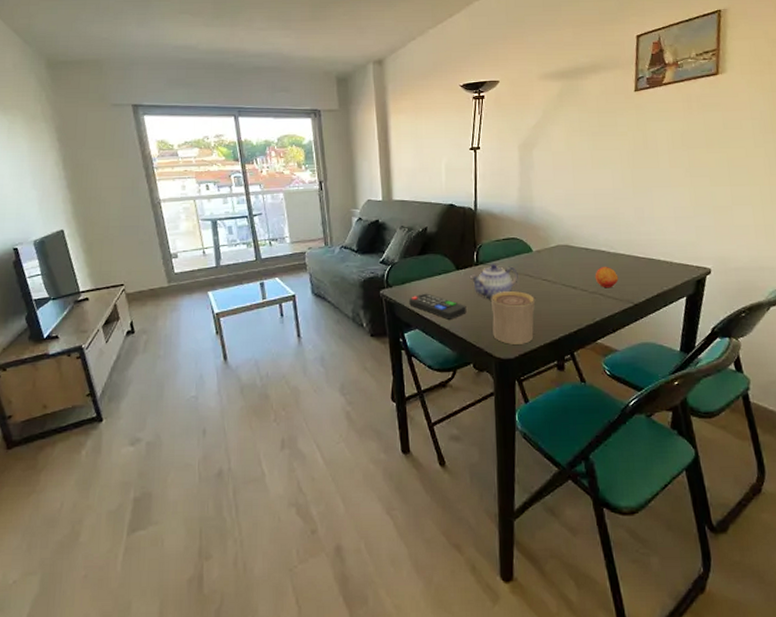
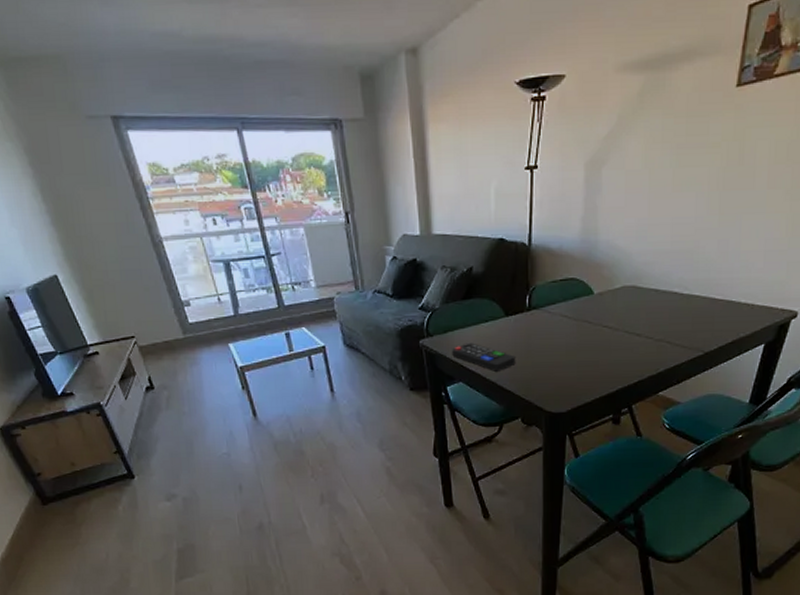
teapot: present [469,264,518,299] -> none [520,309,575,349]
cup: present [490,290,536,344] -> none [543,338,594,398]
fruit: present [595,266,619,288] -> none [663,310,690,336]

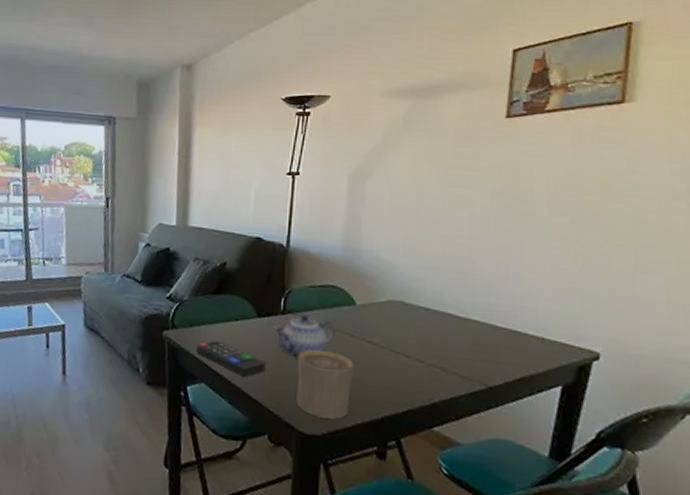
teapot: none [520,309,575,349] -> present [273,314,335,358]
cup: none [543,338,594,398] -> present [296,349,355,419]

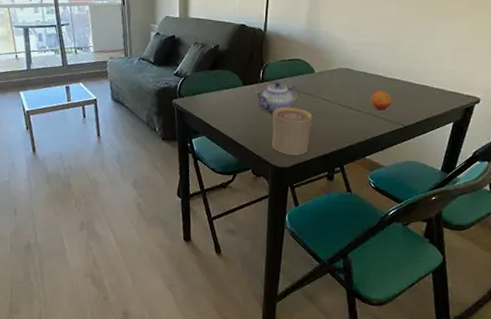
remote control: present [196,340,266,377] -> none [198,104,250,130]
fruit: none [436,333,468,363] -> present [370,90,392,111]

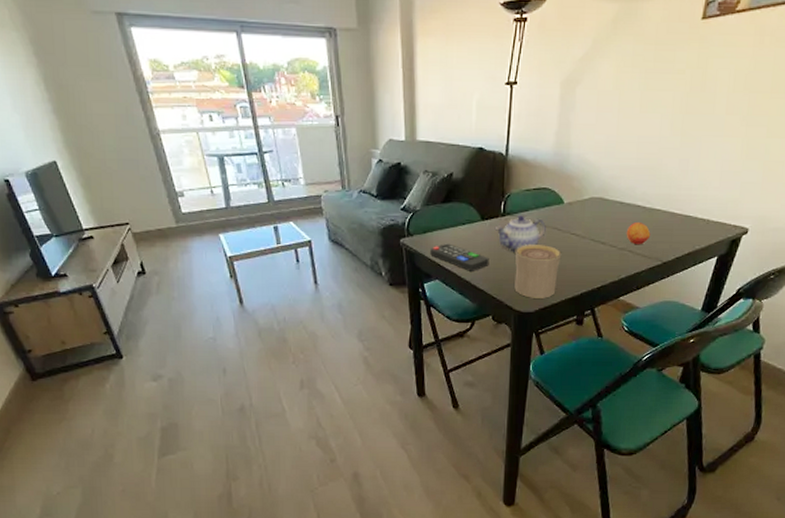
remote control: none [198,104,250,130] -> present [430,243,489,271]

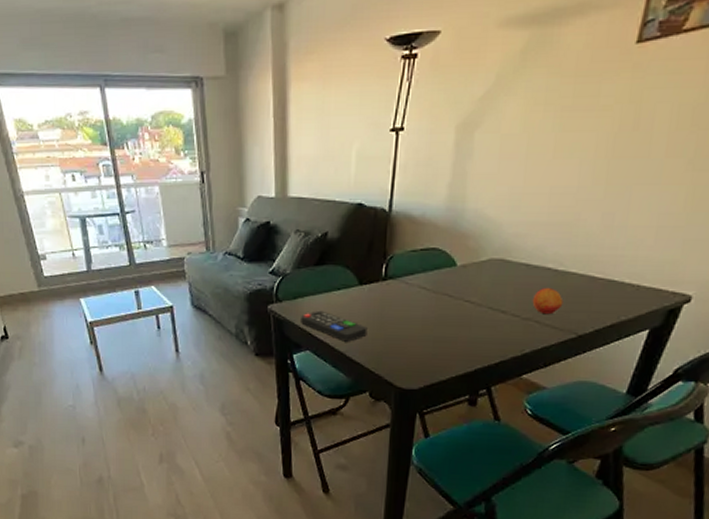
teapot: present [494,215,546,252] -> none [374,279,435,321]
cup: present [514,243,562,298] -> none [396,311,453,374]

